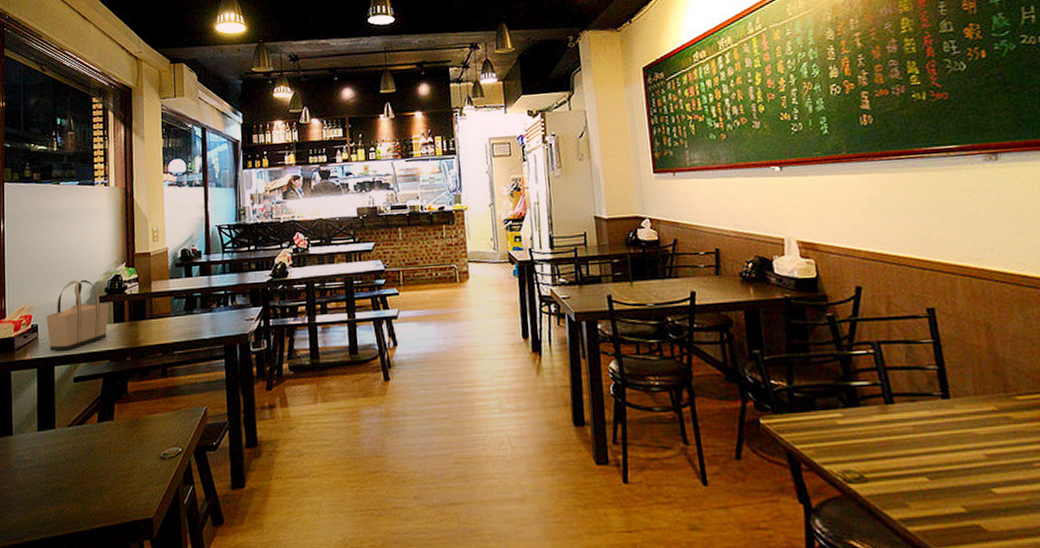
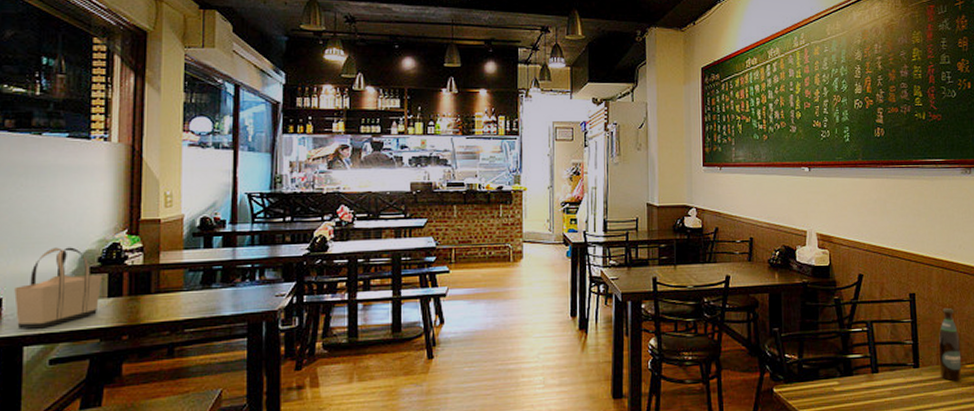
bottle: none [973,325,1012,417] -> present [939,307,962,382]

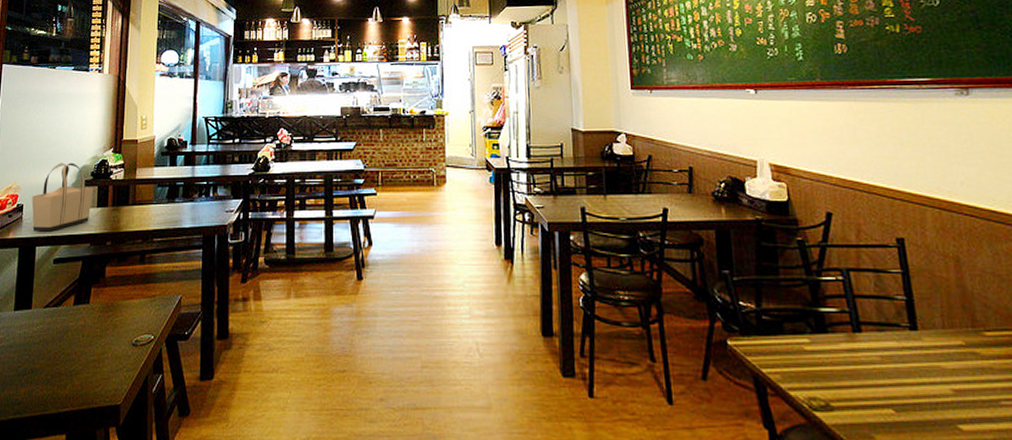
bottle: present [939,307,962,382] -> none [942,257,980,352]

